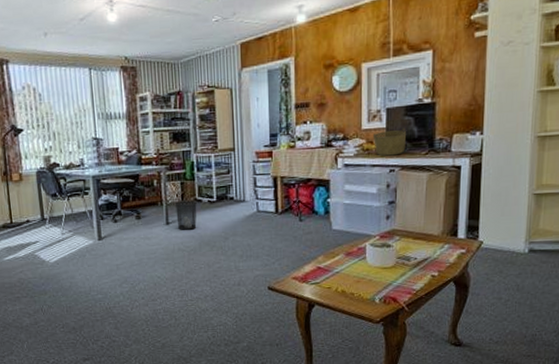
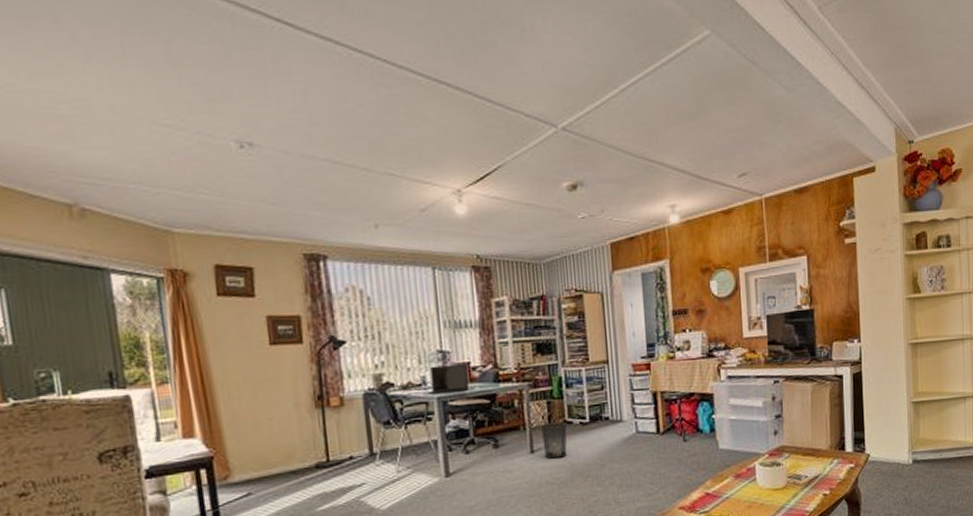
laptop: none [84,149,117,174] -> present [426,363,469,396]
basket: present [372,127,407,156] -> none [754,335,789,367]

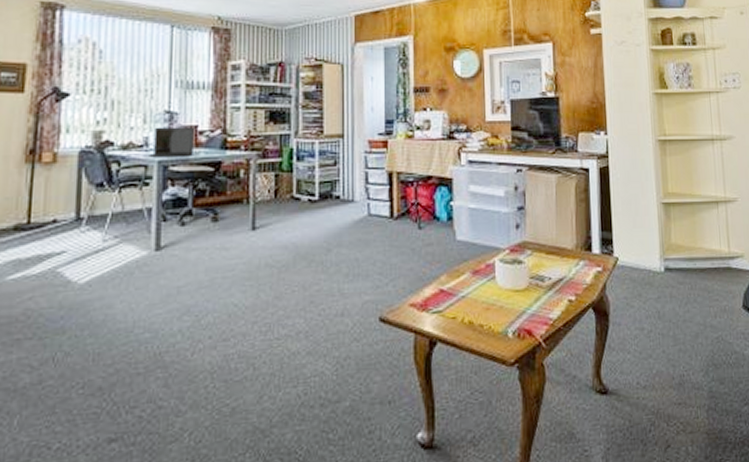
waste bin: present [541,423,567,459] -> none [266,198,294,238]

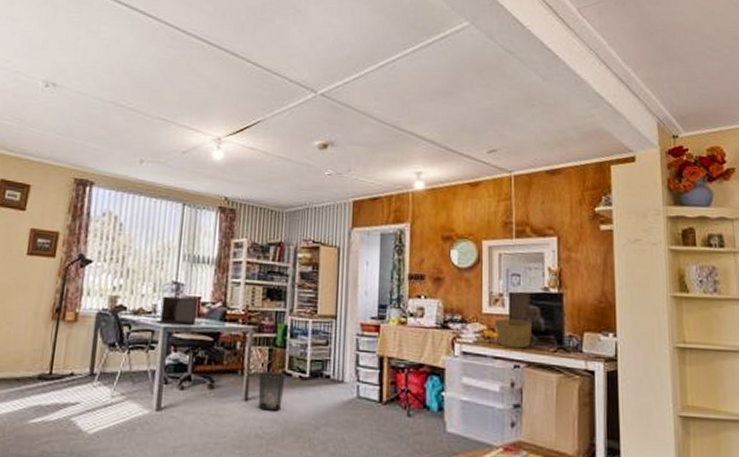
waste bin: none [266,198,294,238] -> present [258,372,285,411]
basket: none [497,122,533,153] -> present [494,317,533,349]

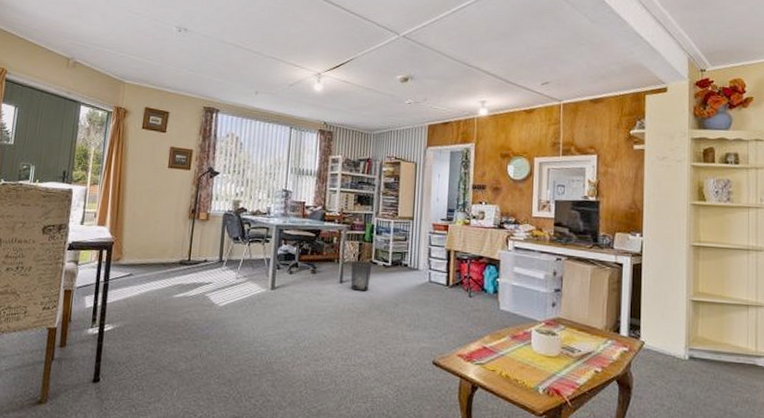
laptop: present [154,296,197,327] -> none [269,201,302,225]
basket: present [494,317,533,349] -> none [541,220,573,245]

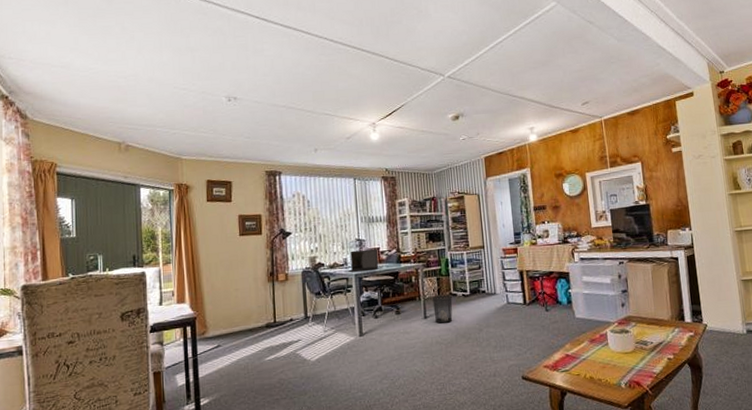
laptop: none [269,201,302,225] -> present [347,249,378,273]

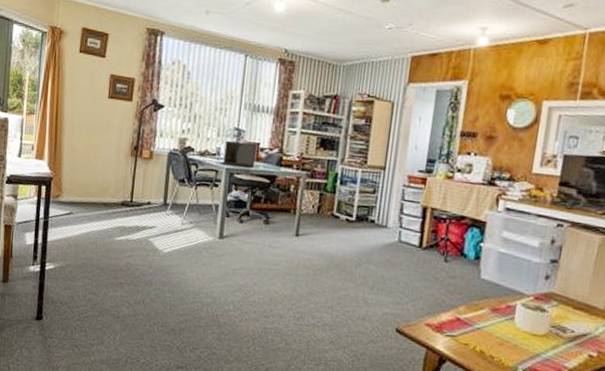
waste bin: present [432,295,453,324] -> none [308,213,333,247]

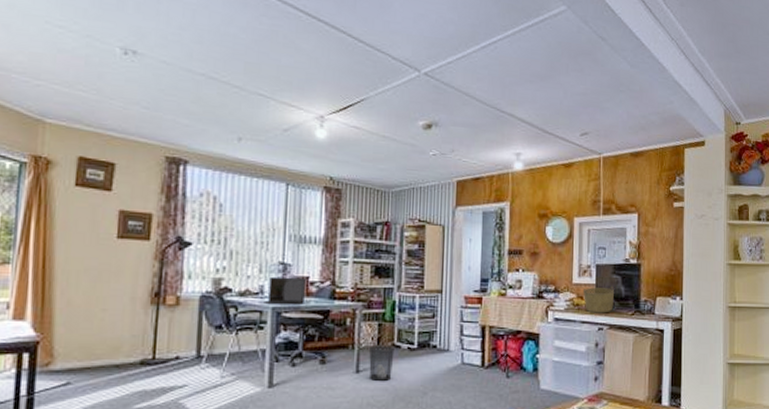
waste bin: none [308,213,333,247] -> present [369,345,395,381]
basket: none [543,179,584,209] -> present [582,285,615,313]

